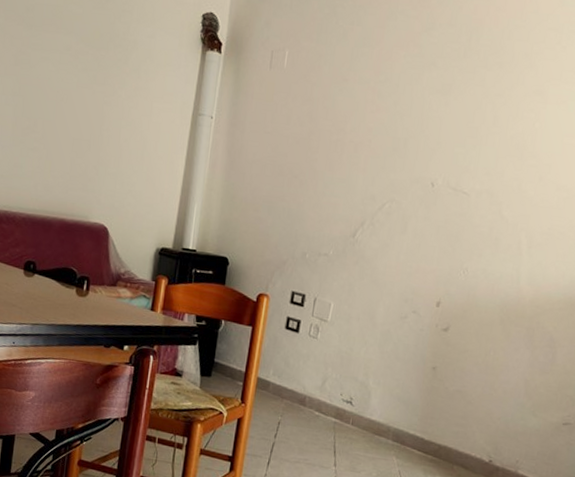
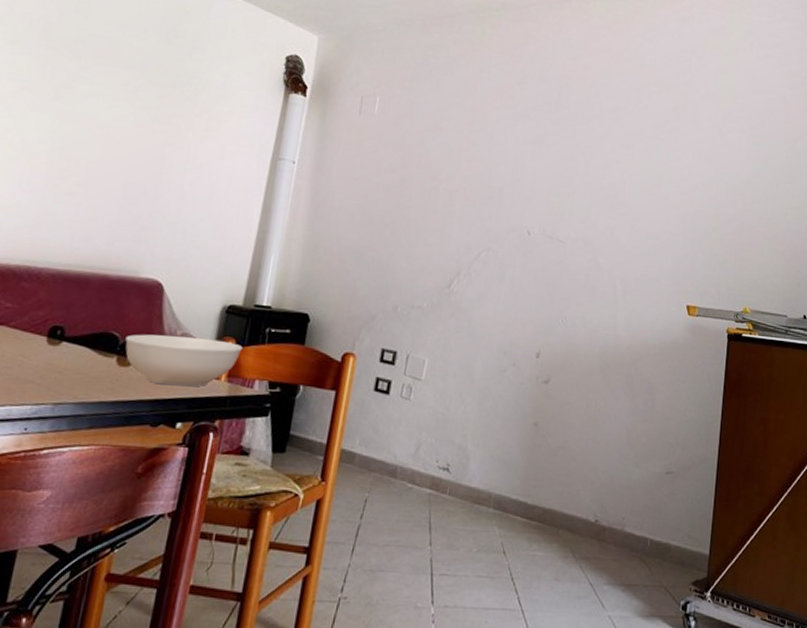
bowl: none [81,270,174,317] -> present [125,334,243,387]

